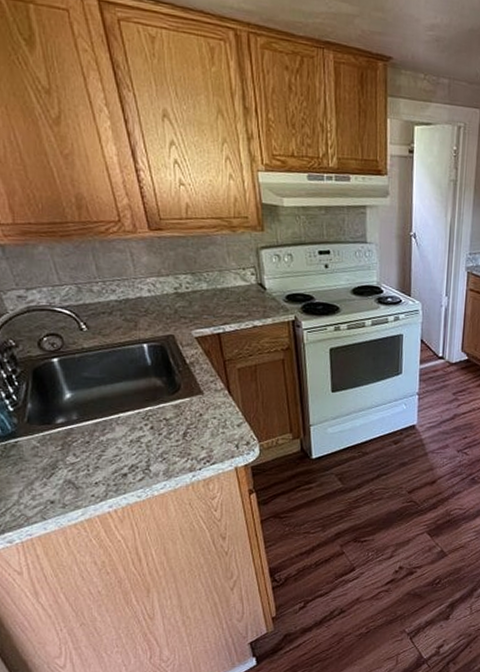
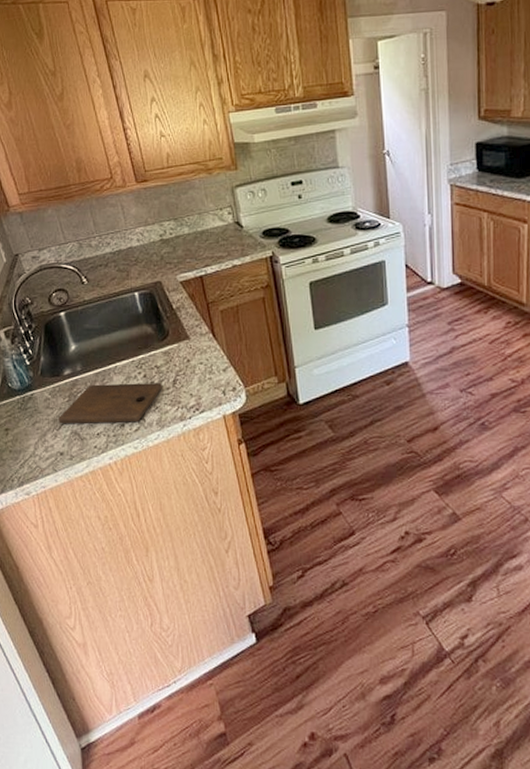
cutting board: none [49,434,171,473] -> present [59,383,162,424]

